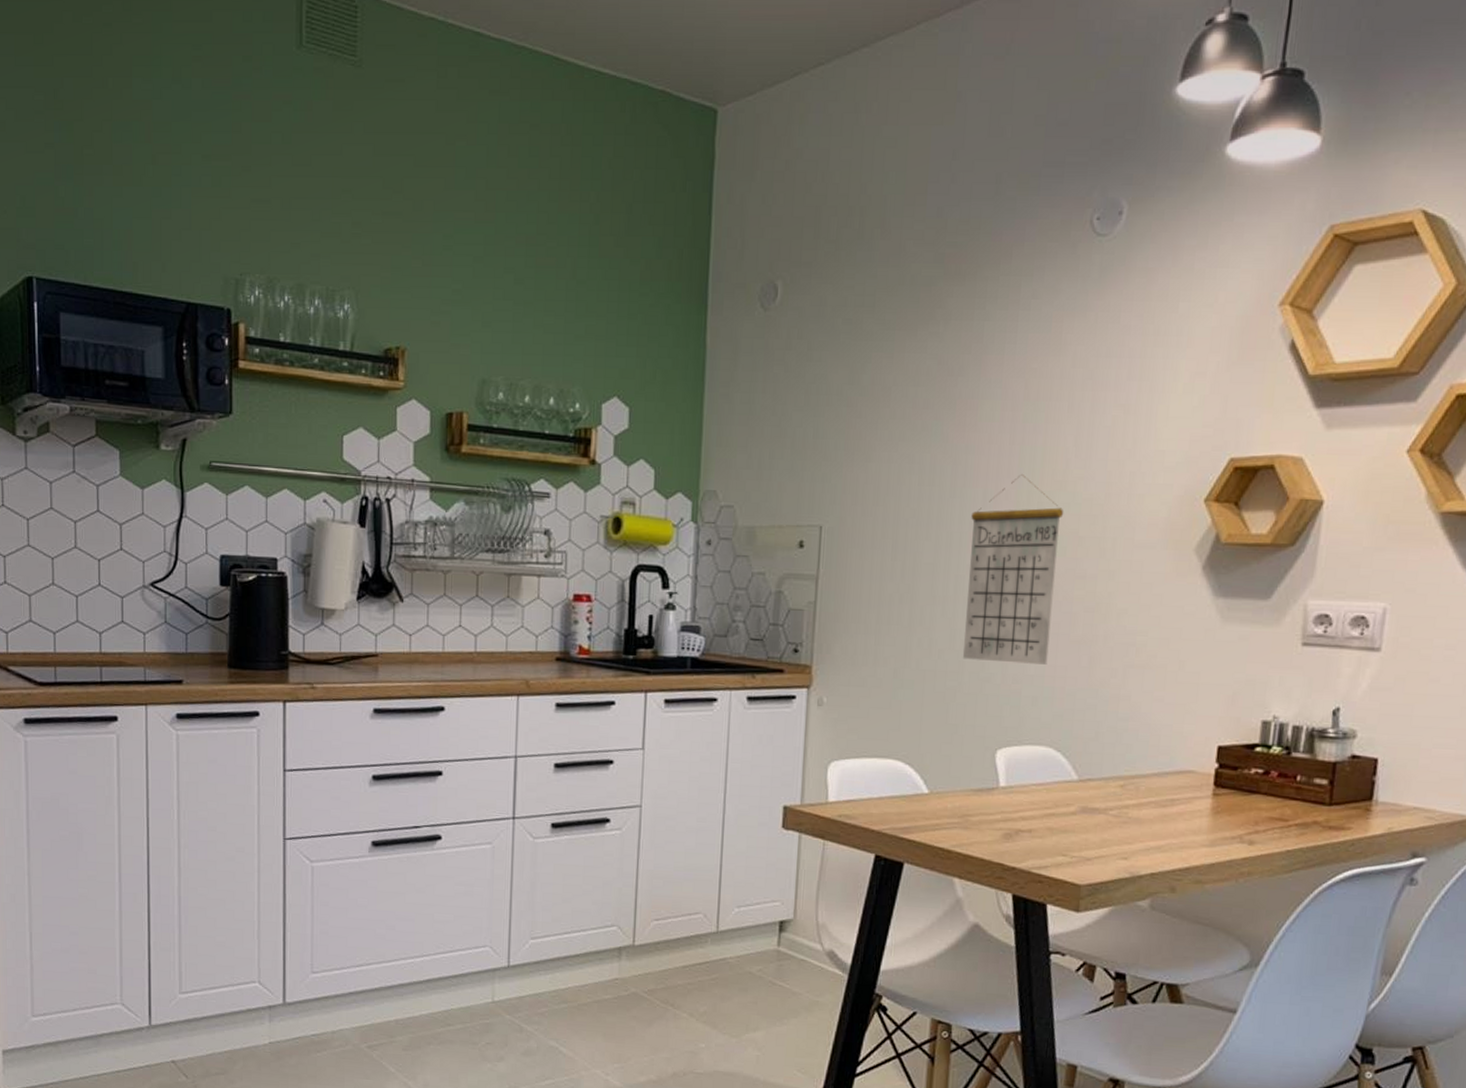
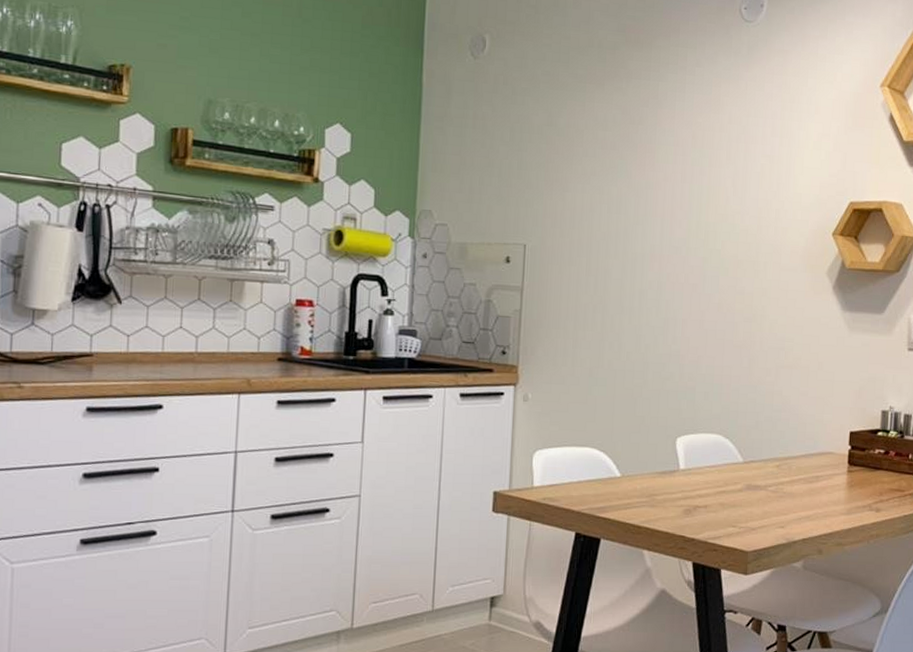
calendar: present [962,475,1064,665] -> none [646,208,726,365]

